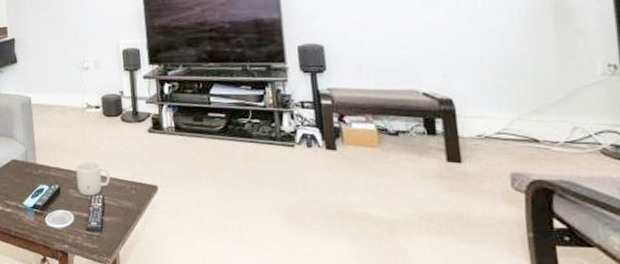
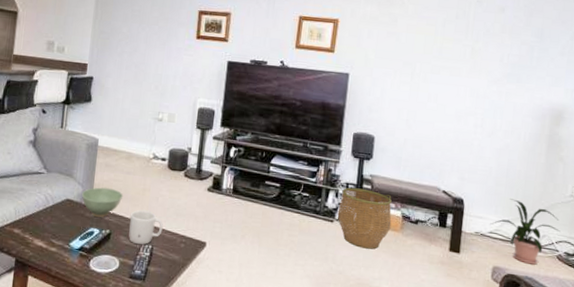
bowl: none [25,144,65,174] -> present [81,187,124,218]
basket: none [297,105,366,171] -> present [337,187,392,249]
house plant: none [495,89,598,165] -> present [490,199,561,265]

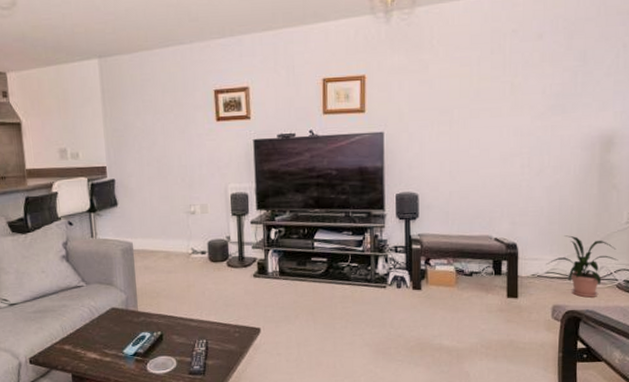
bowl: present [81,187,124,218] -> none [125,290,169,322]
mug: present [128,209,163,245] -> none [178,306,214,341]
basket: present [337,187,392,249] -> none [389,249,445,309]

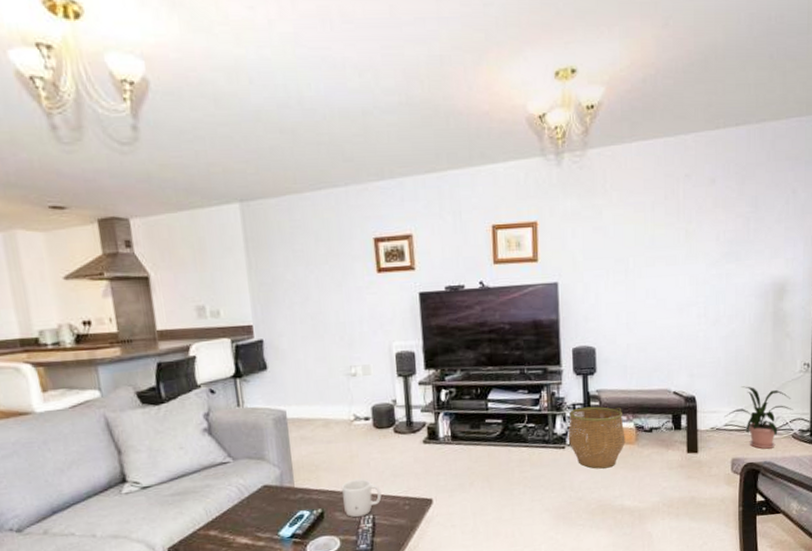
mug: none [178,306,214,341] -> present [341,478,382,518]
basket: none [389,249,445,309] -> present [568,406,626,469]

